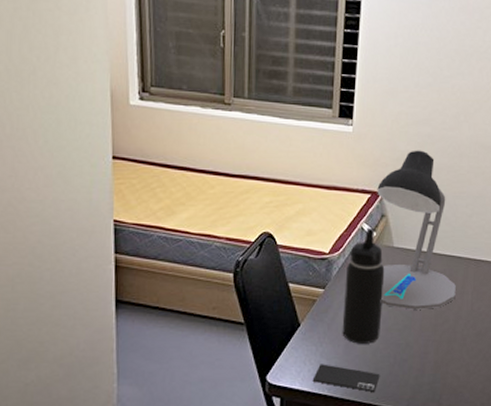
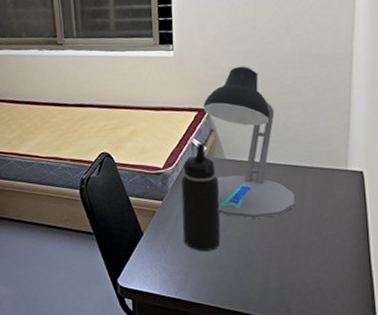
smartphone: present [312,364,380,393] -> none [159,269,225,297]

